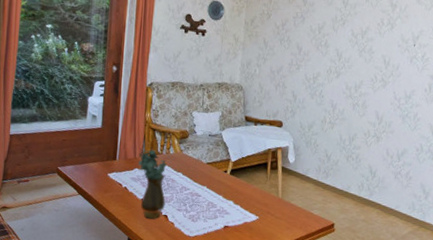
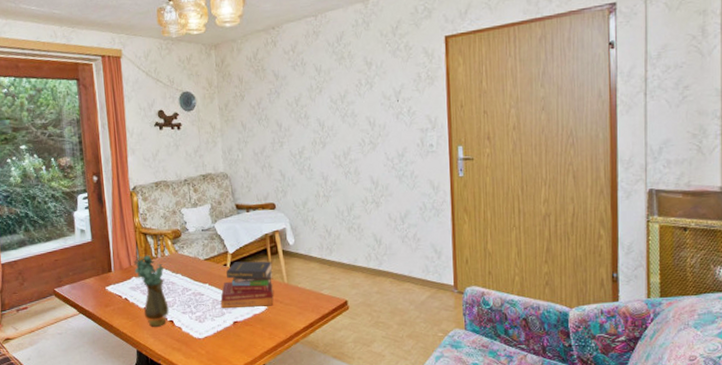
books: none [215,170,271,217] -> present [220,261,274,308]

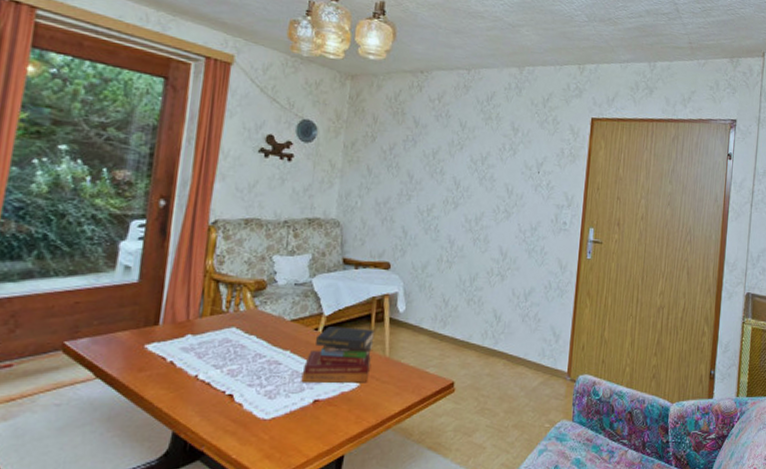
vase: present [134,253,169,327] -> none [193,305,234,402]

